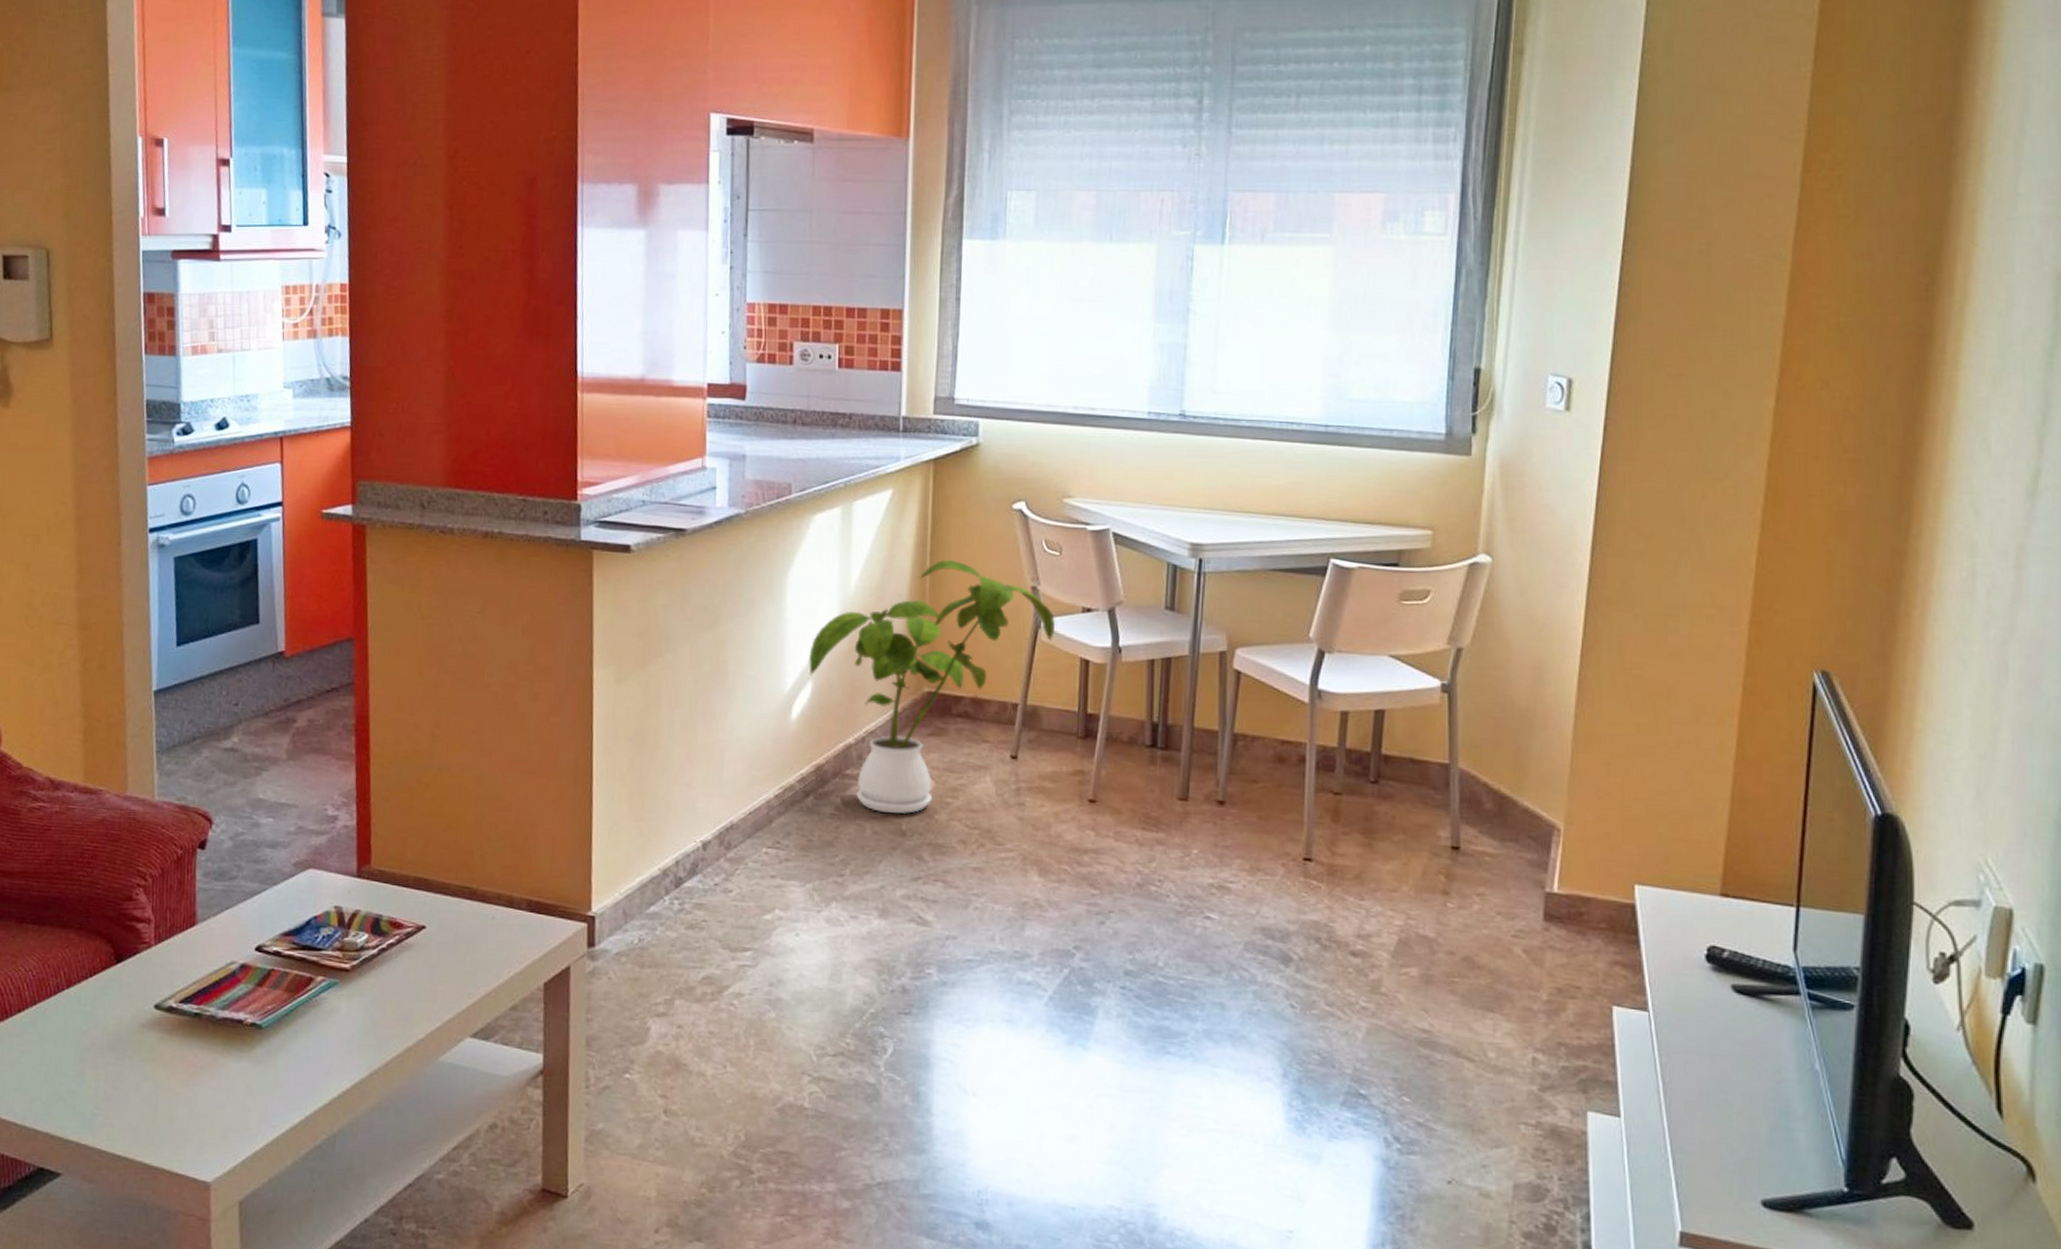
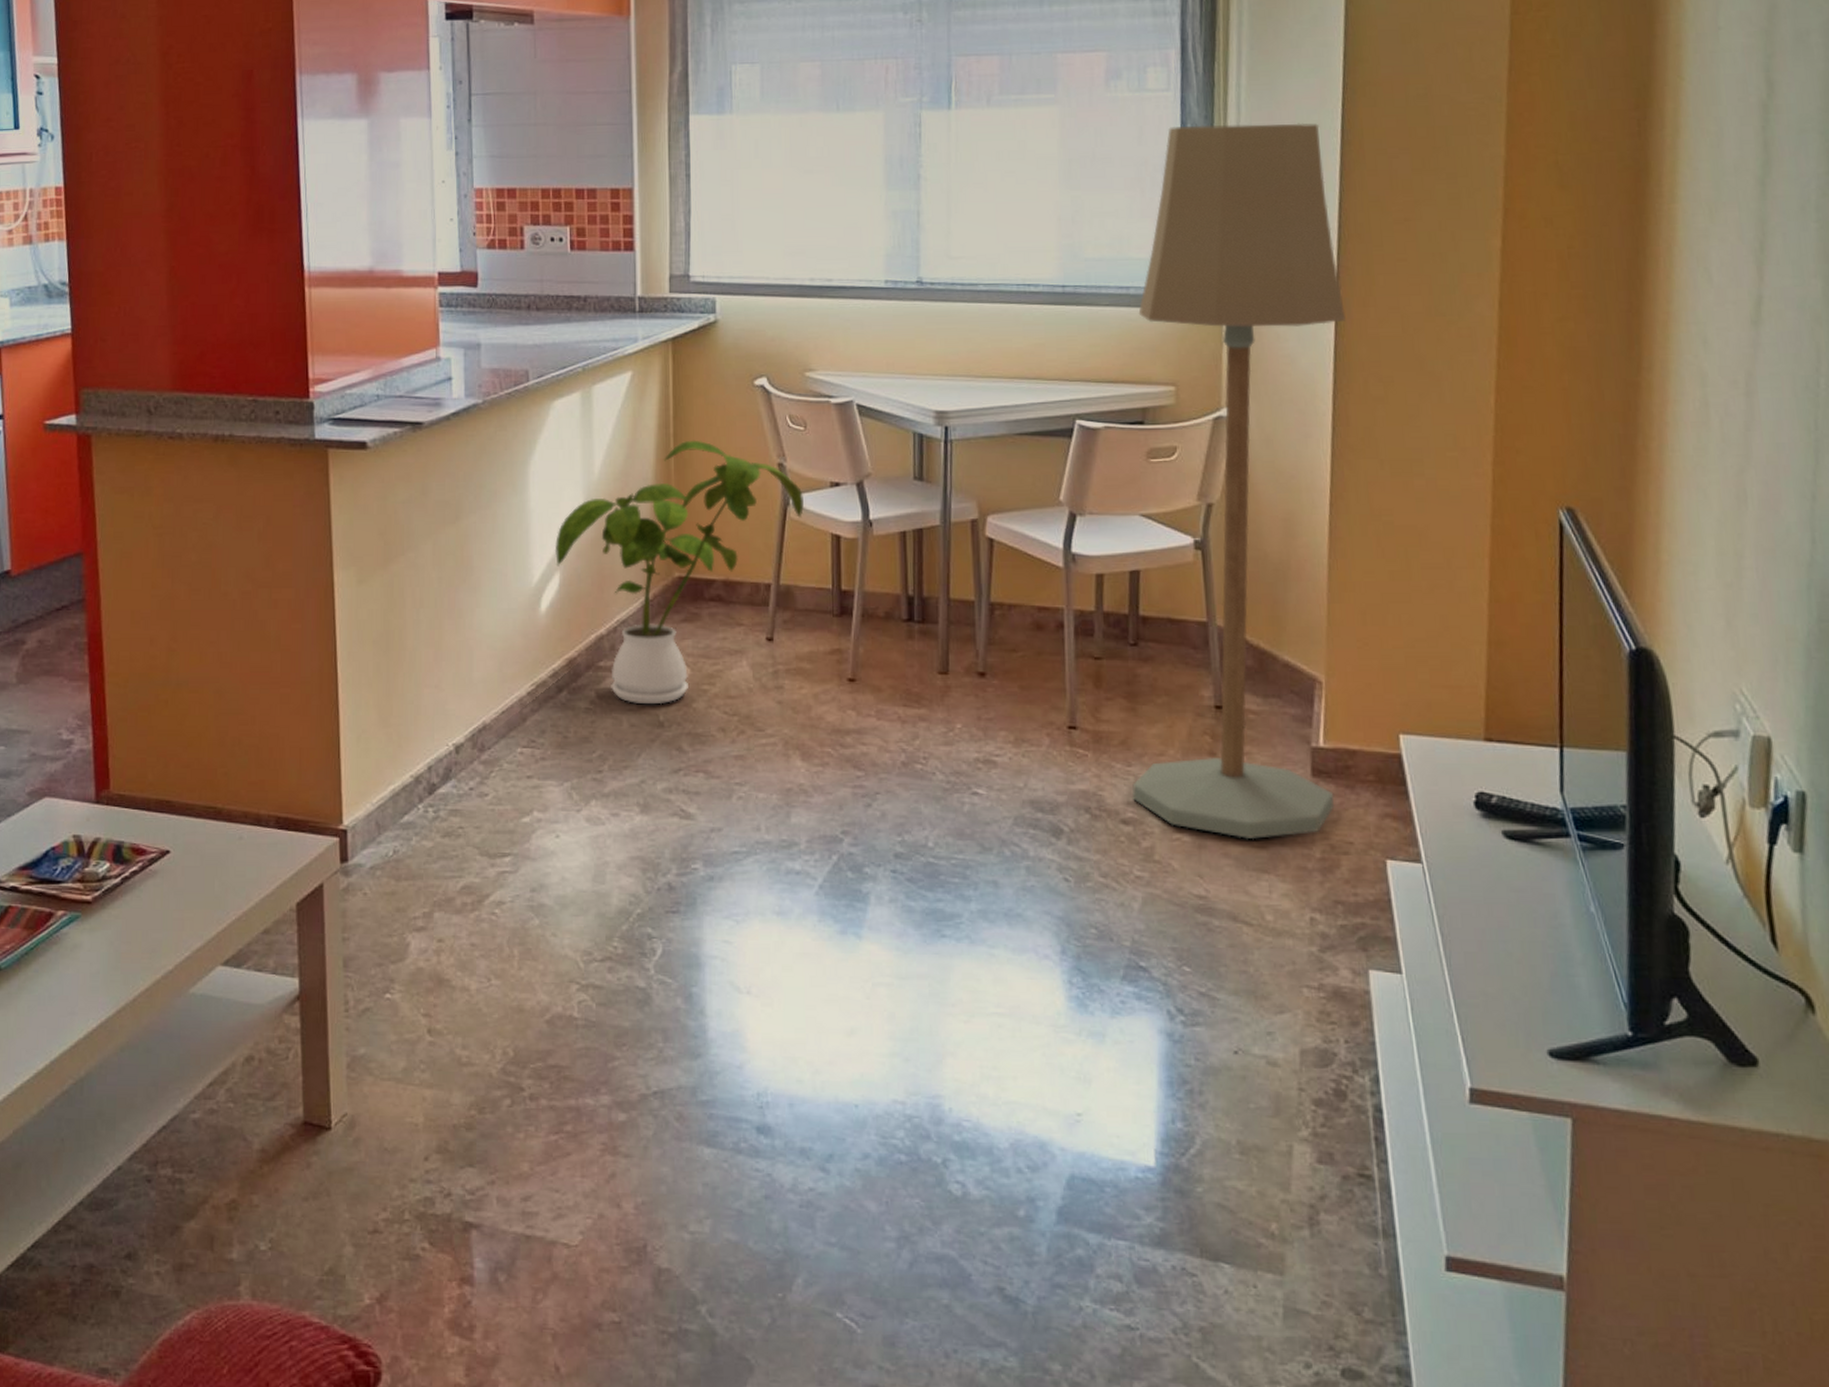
floor lamp: none [1364,271,1610,979] -> present [1132,123,1346,840]

